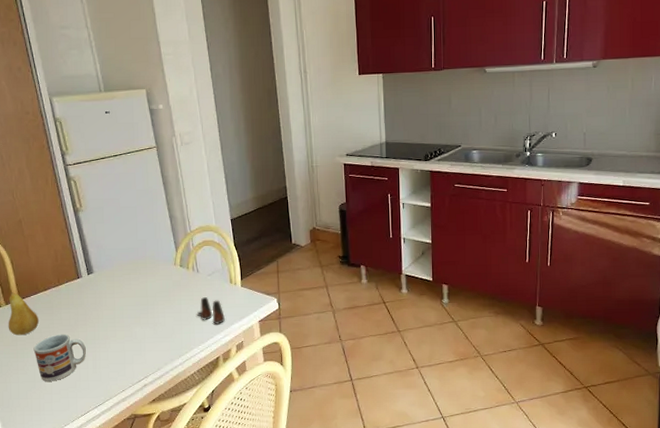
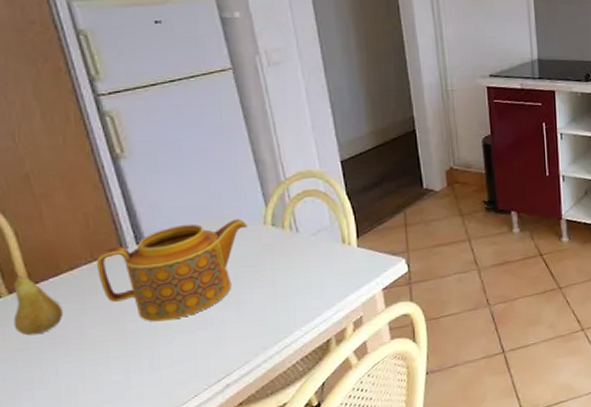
cup: present [33,334,86,382] -> none [56,327,138,395]
teapot: none [61,260,164,333] -> present [96,218,249,322]
salt shaker: present [196,297,225,325] -> none [297,263,336,298]

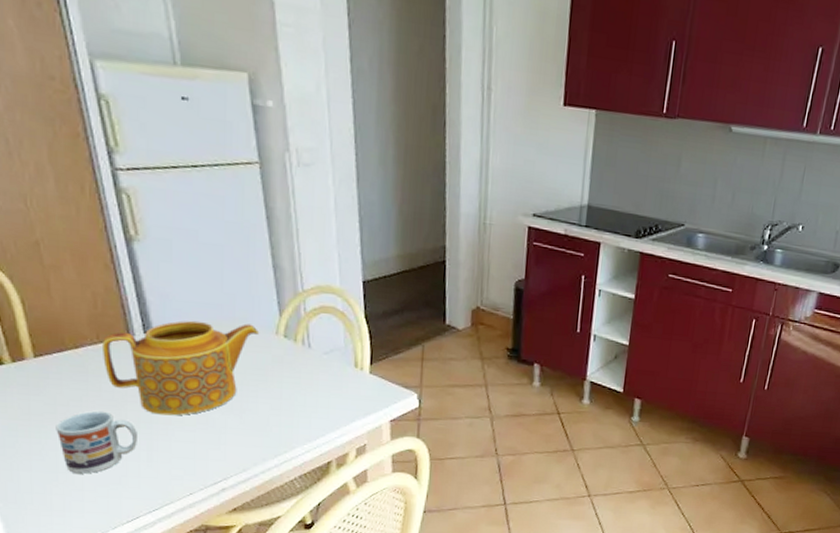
fruit: present [13,275,63,336] -> none [15,345,65,408]
cup: none [56,327,138,395] -> present [56,411,137,474]

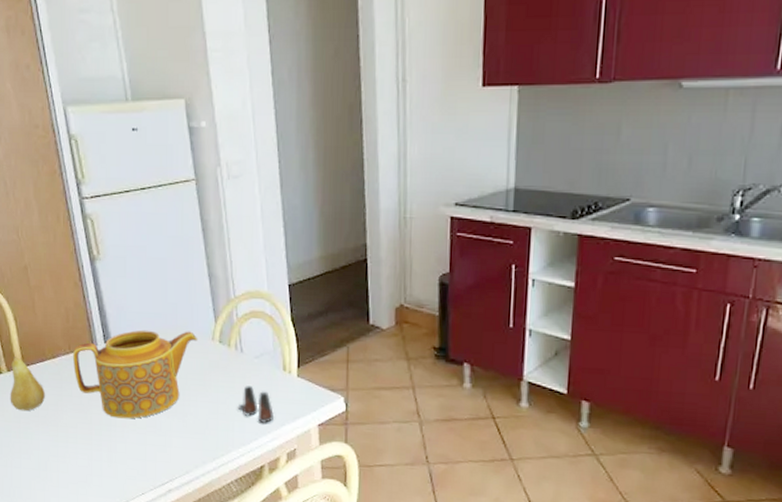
fruit: none [15,345,65,408] -> present [10,357,45,411]
cup: present [56,411,137,474] -> none [38,414,100,472]
salt shaker: none [303,382,343,420] -> present [237,386,274,424]

